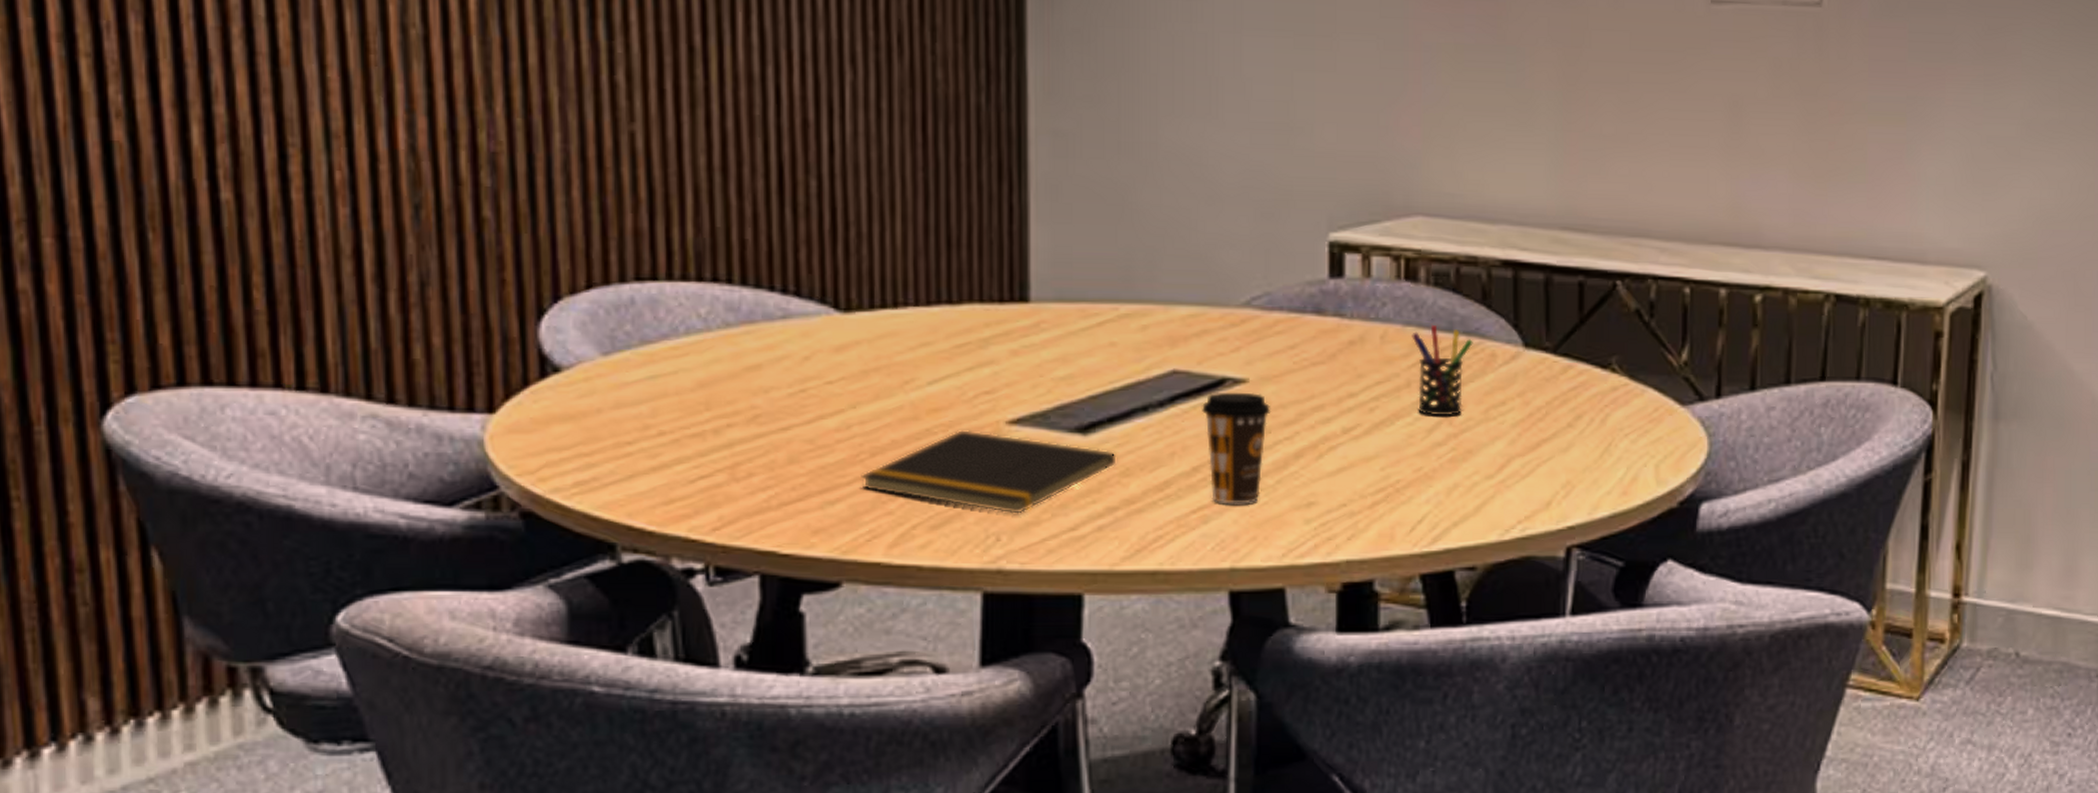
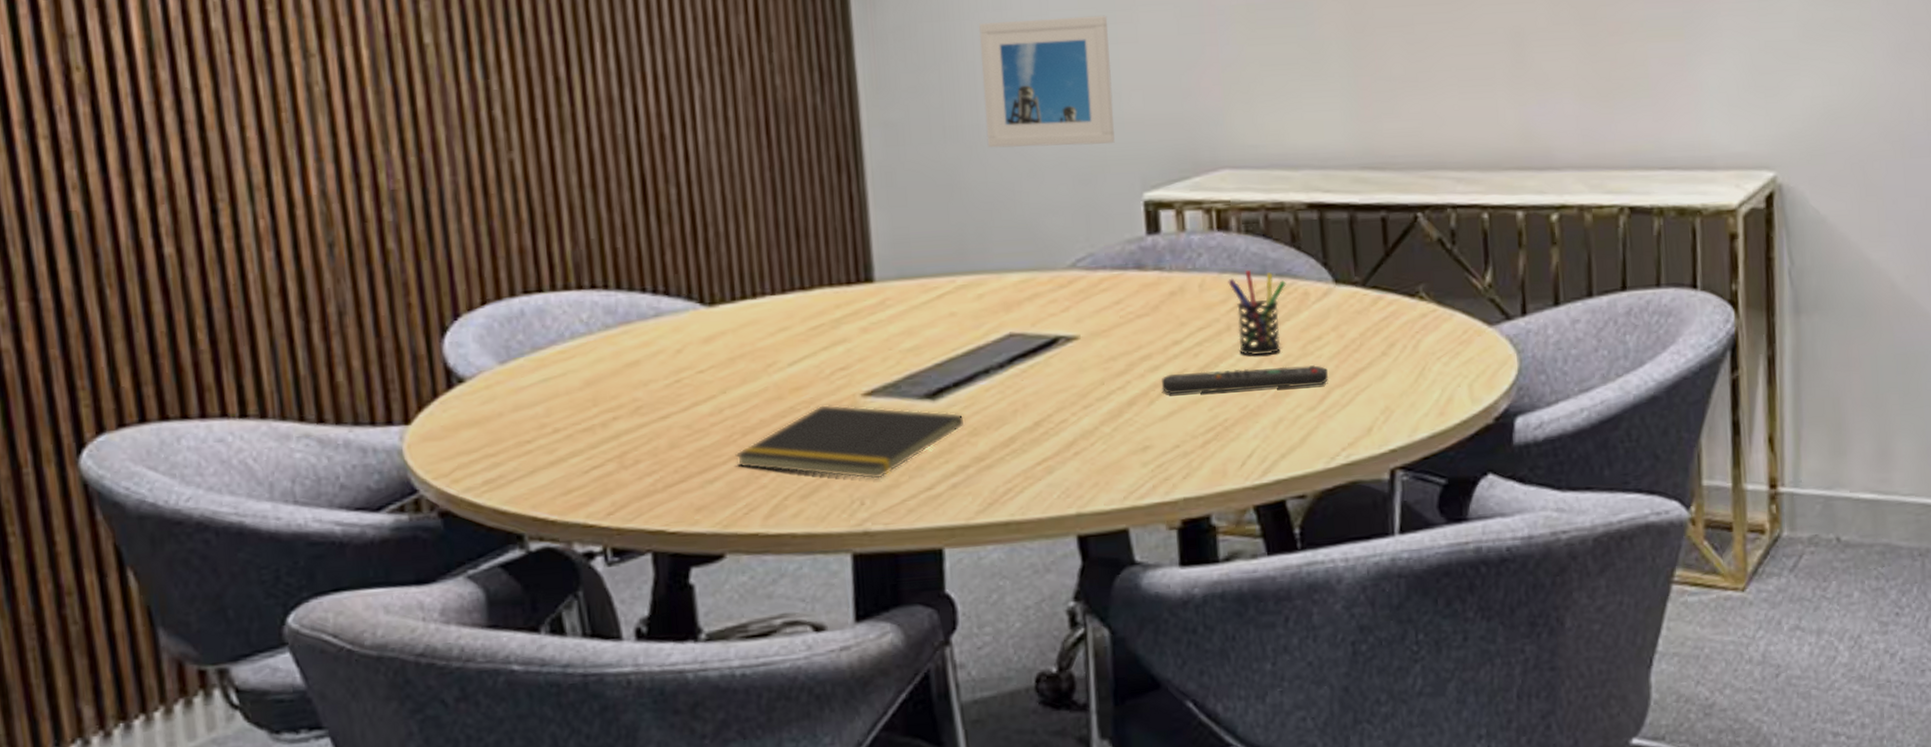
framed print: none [1165,35,1306,178] -> present [979,15,1115,148]
coffee cup: present [1202,392,1271,505] -> none [1039,348,1103,454]
remote control: none [1332,428,1510,453] -> present [1161,364,1329,394]

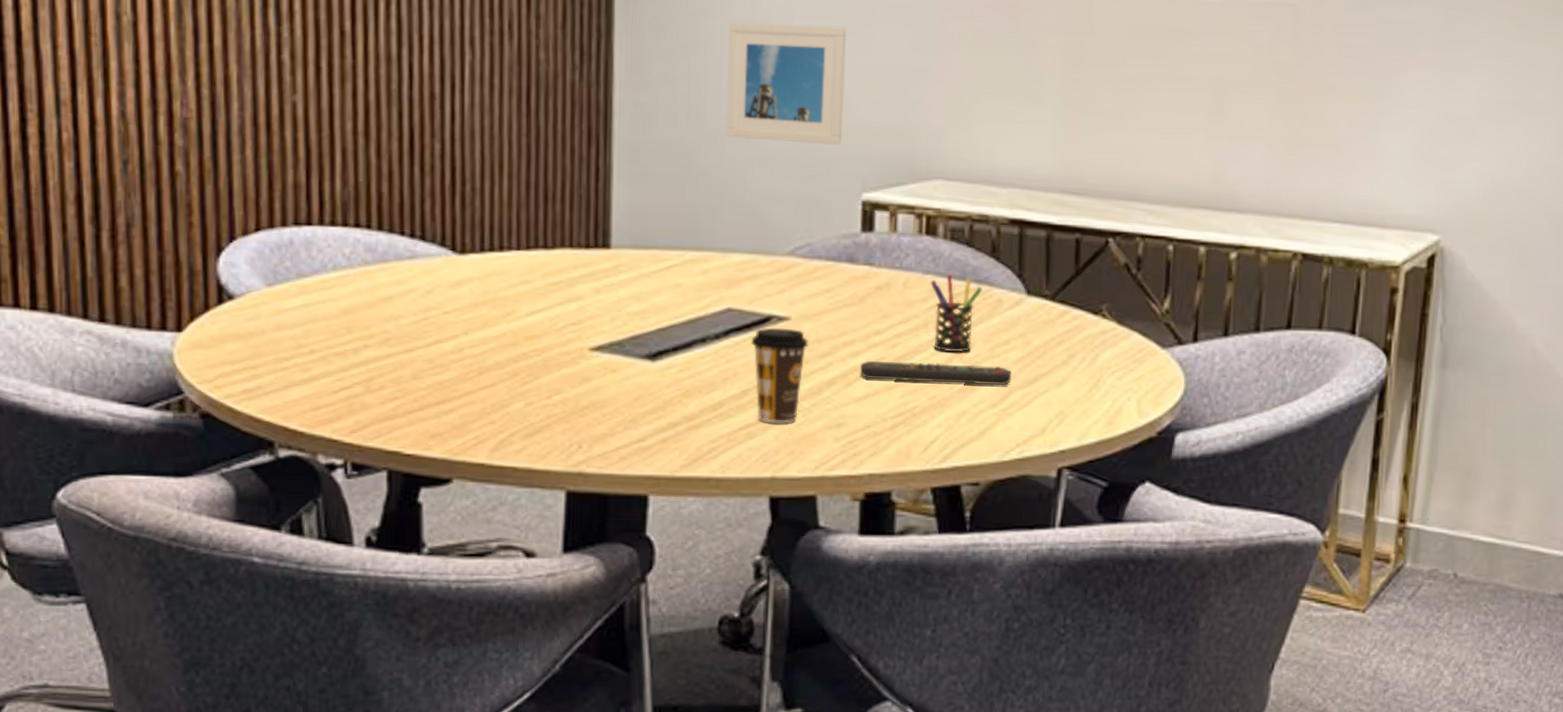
notepad: present [735,404,965,480] -> none [470,354,679,427]
coffee cup: none [1039,348,1103,454] -> present [751,327,809,424]

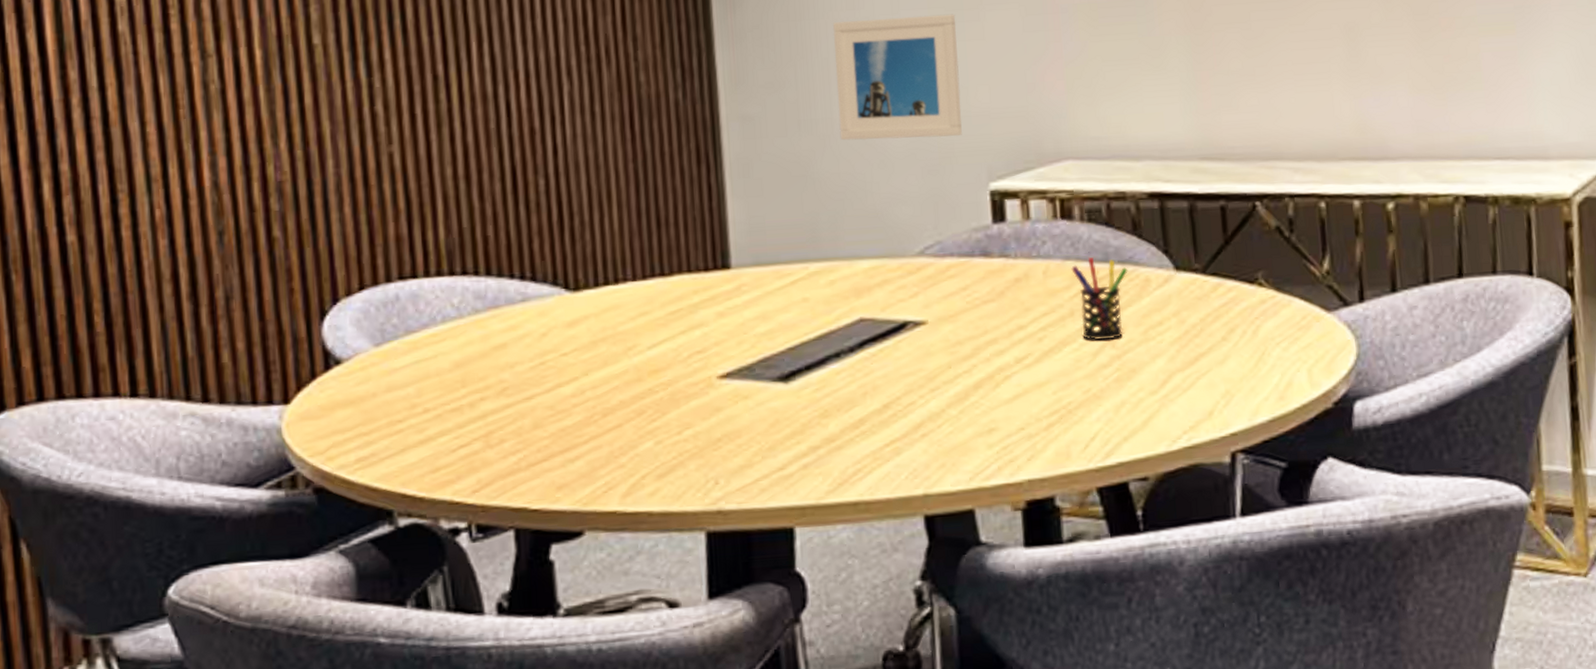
coffee cup: present [751,327,809,424] -> none [888,333,950,436]
remote control: present [859,361,1012,385] -> none [1006,349,1170,378]

